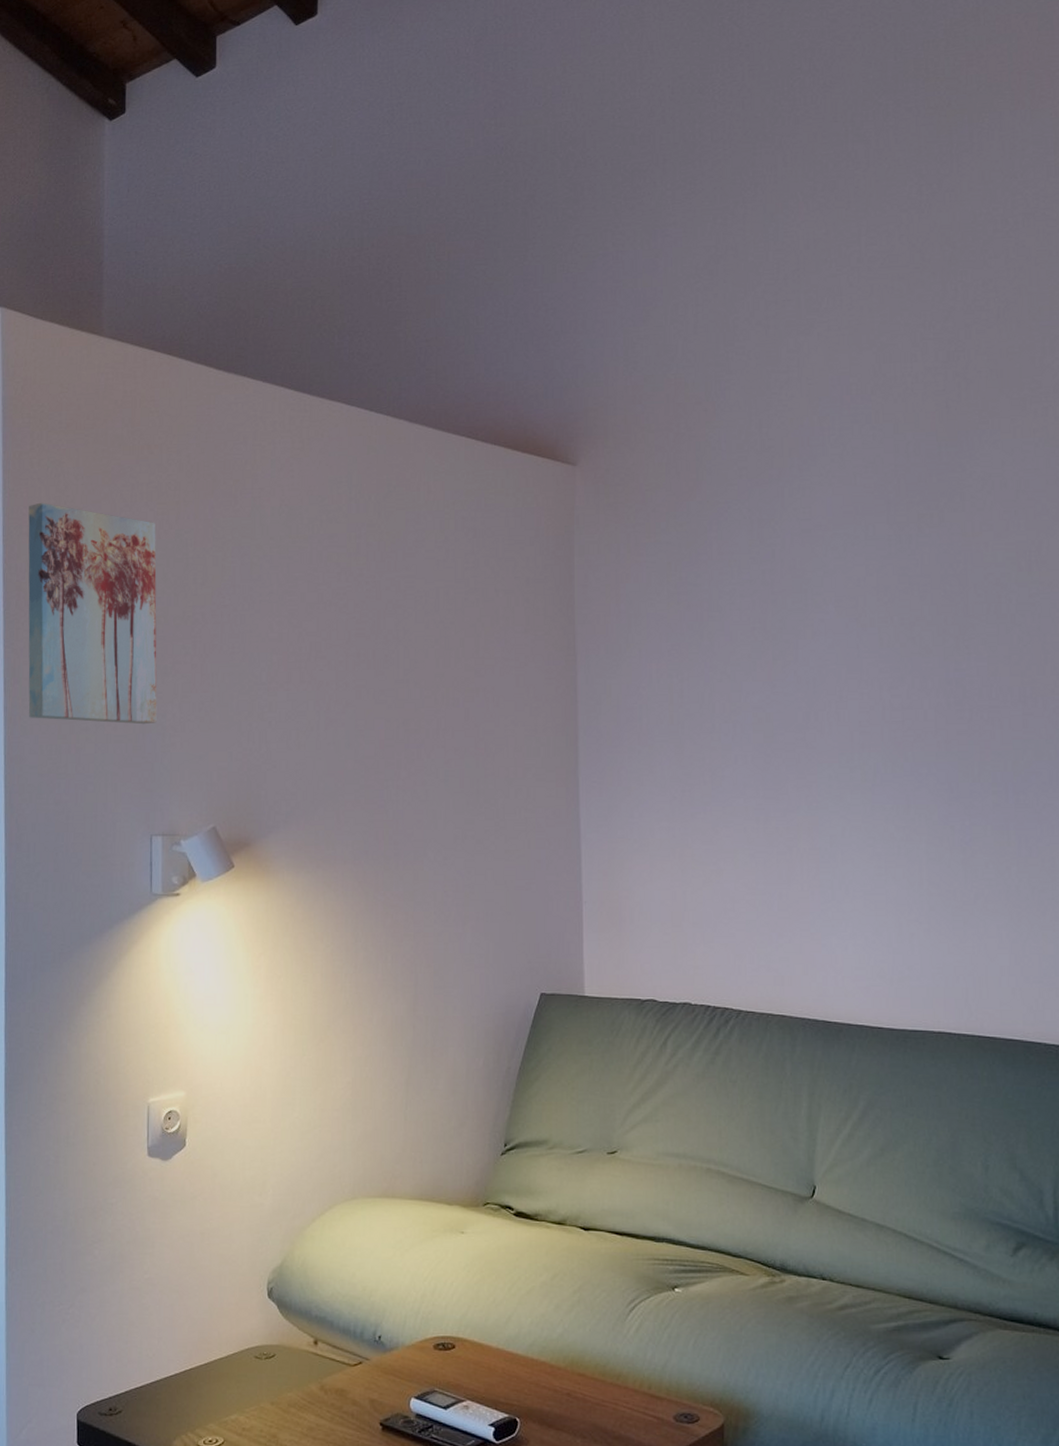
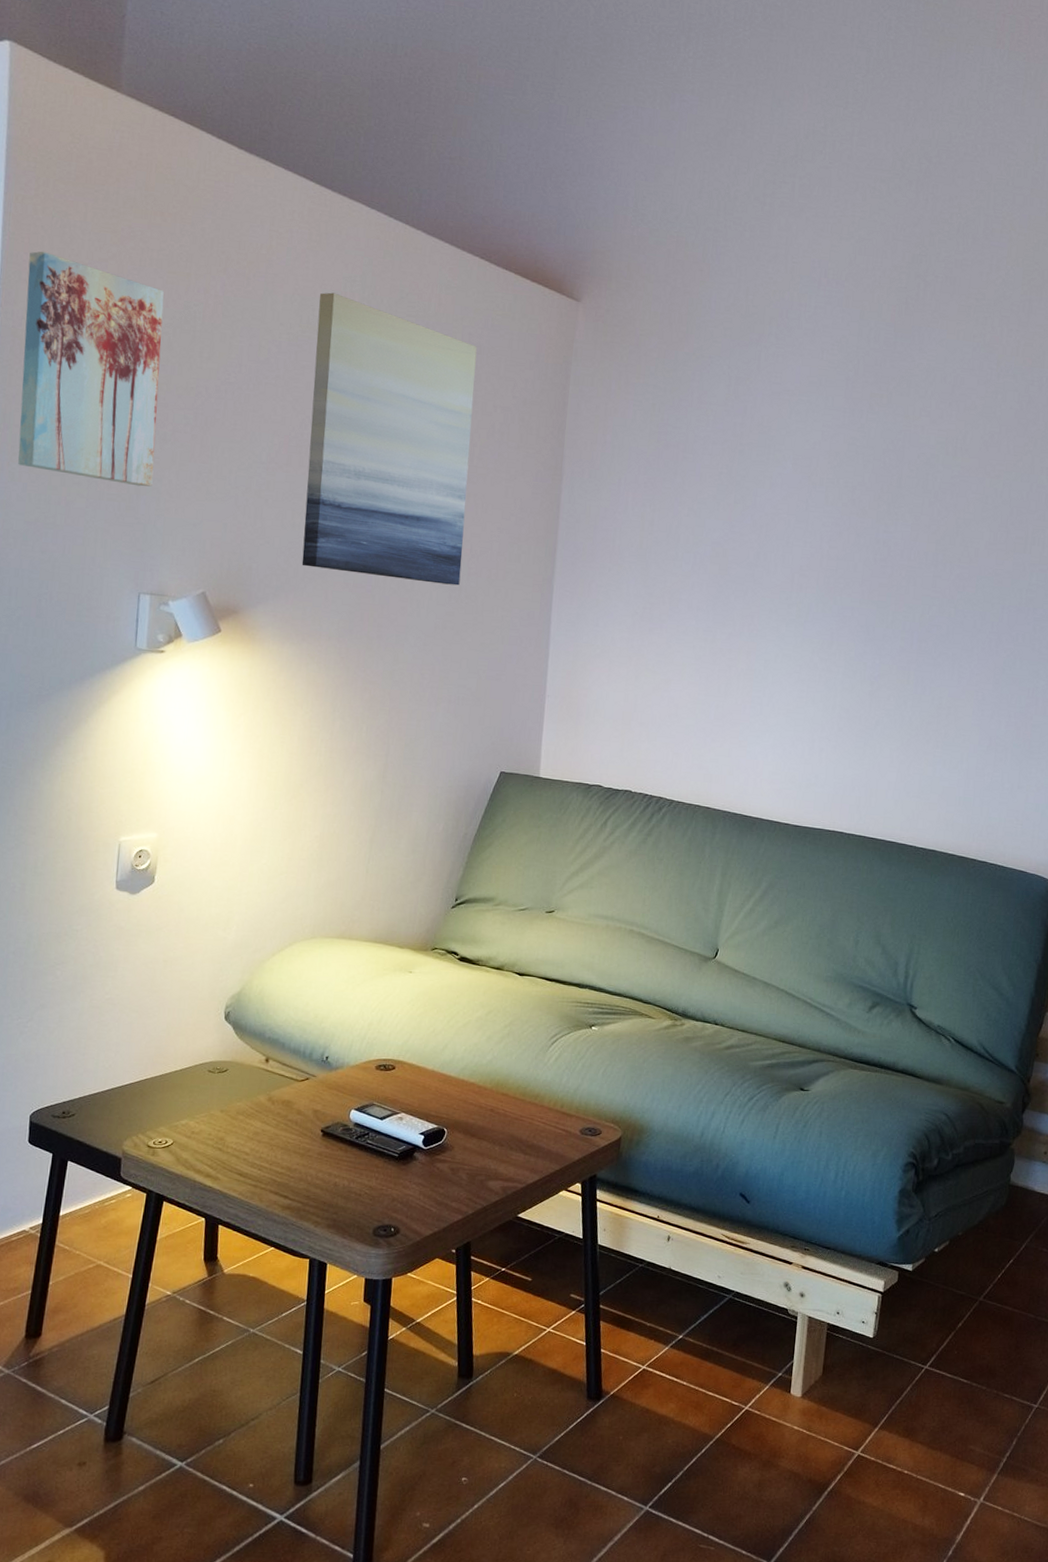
wall art: none [306,498,477,790] -> present [301,292,477,586]

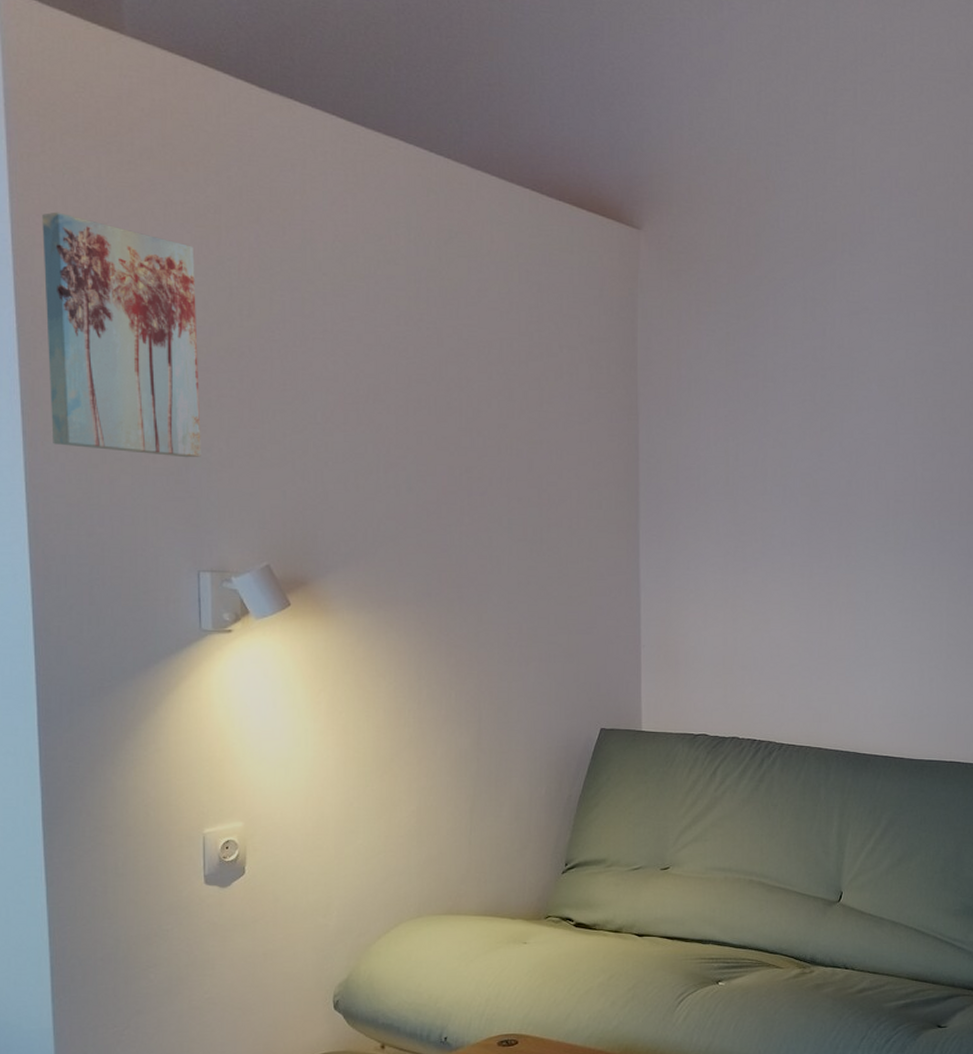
wall art: present [301,292,477,586] -> none [362,236,540,538]

